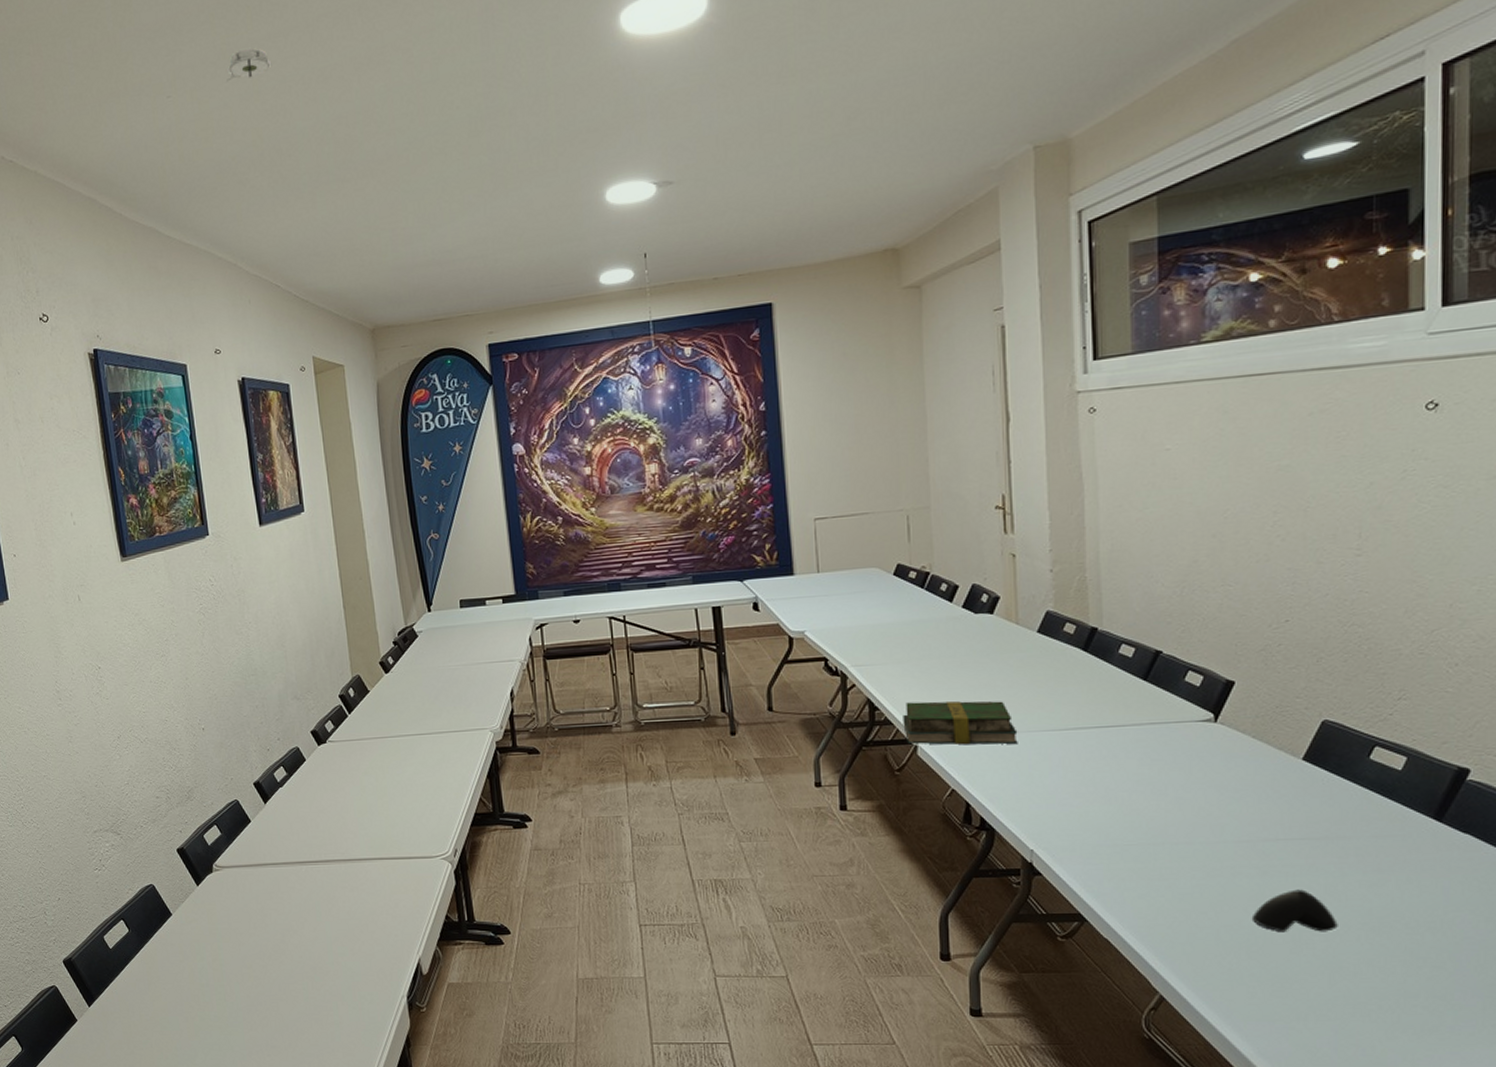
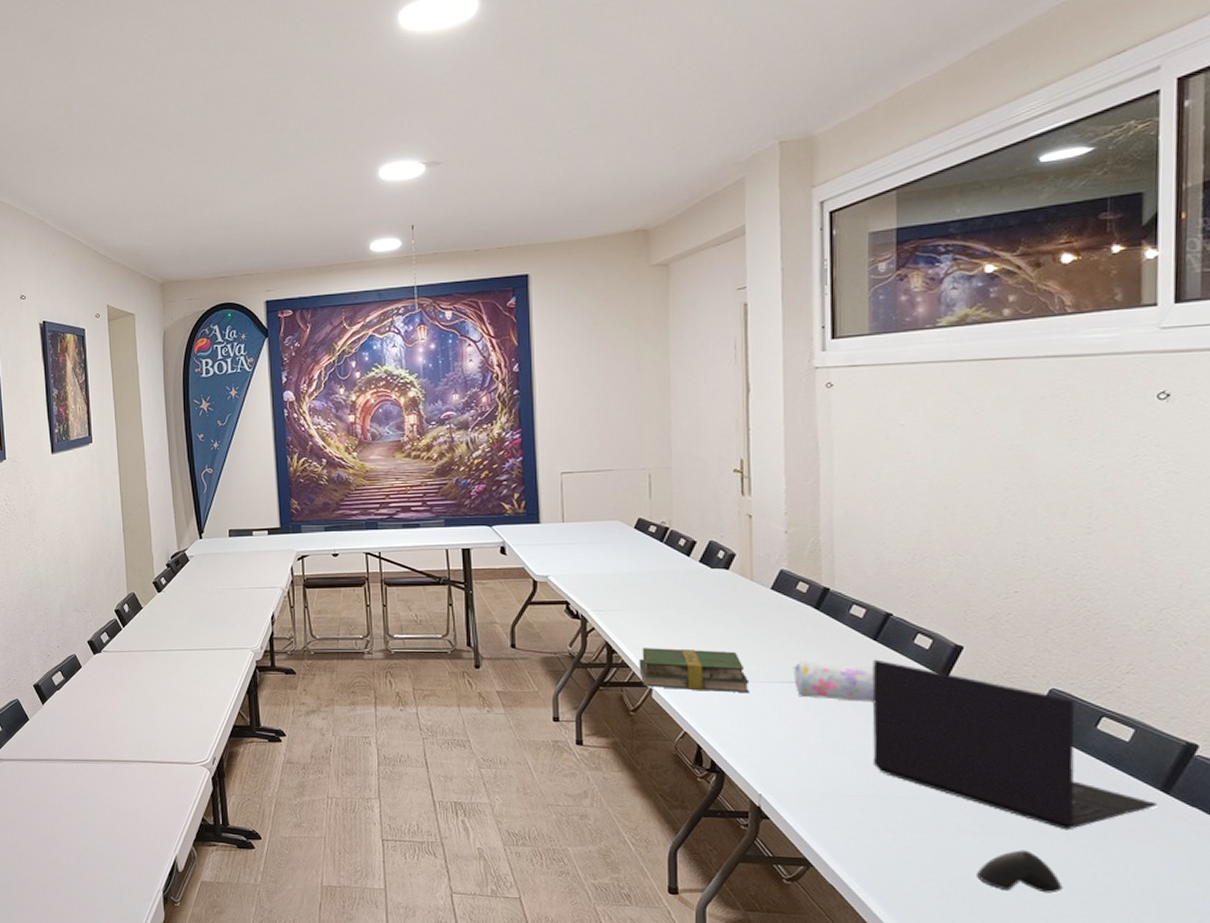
smoke detector: present [226,47,272,82] -> none [44,33,85,62]
pencil case: none [1061,706,1145,746] -> present [792,661,874,702]
laptop: none [1143,700,1430,866] -> present [872,659,1157,830]

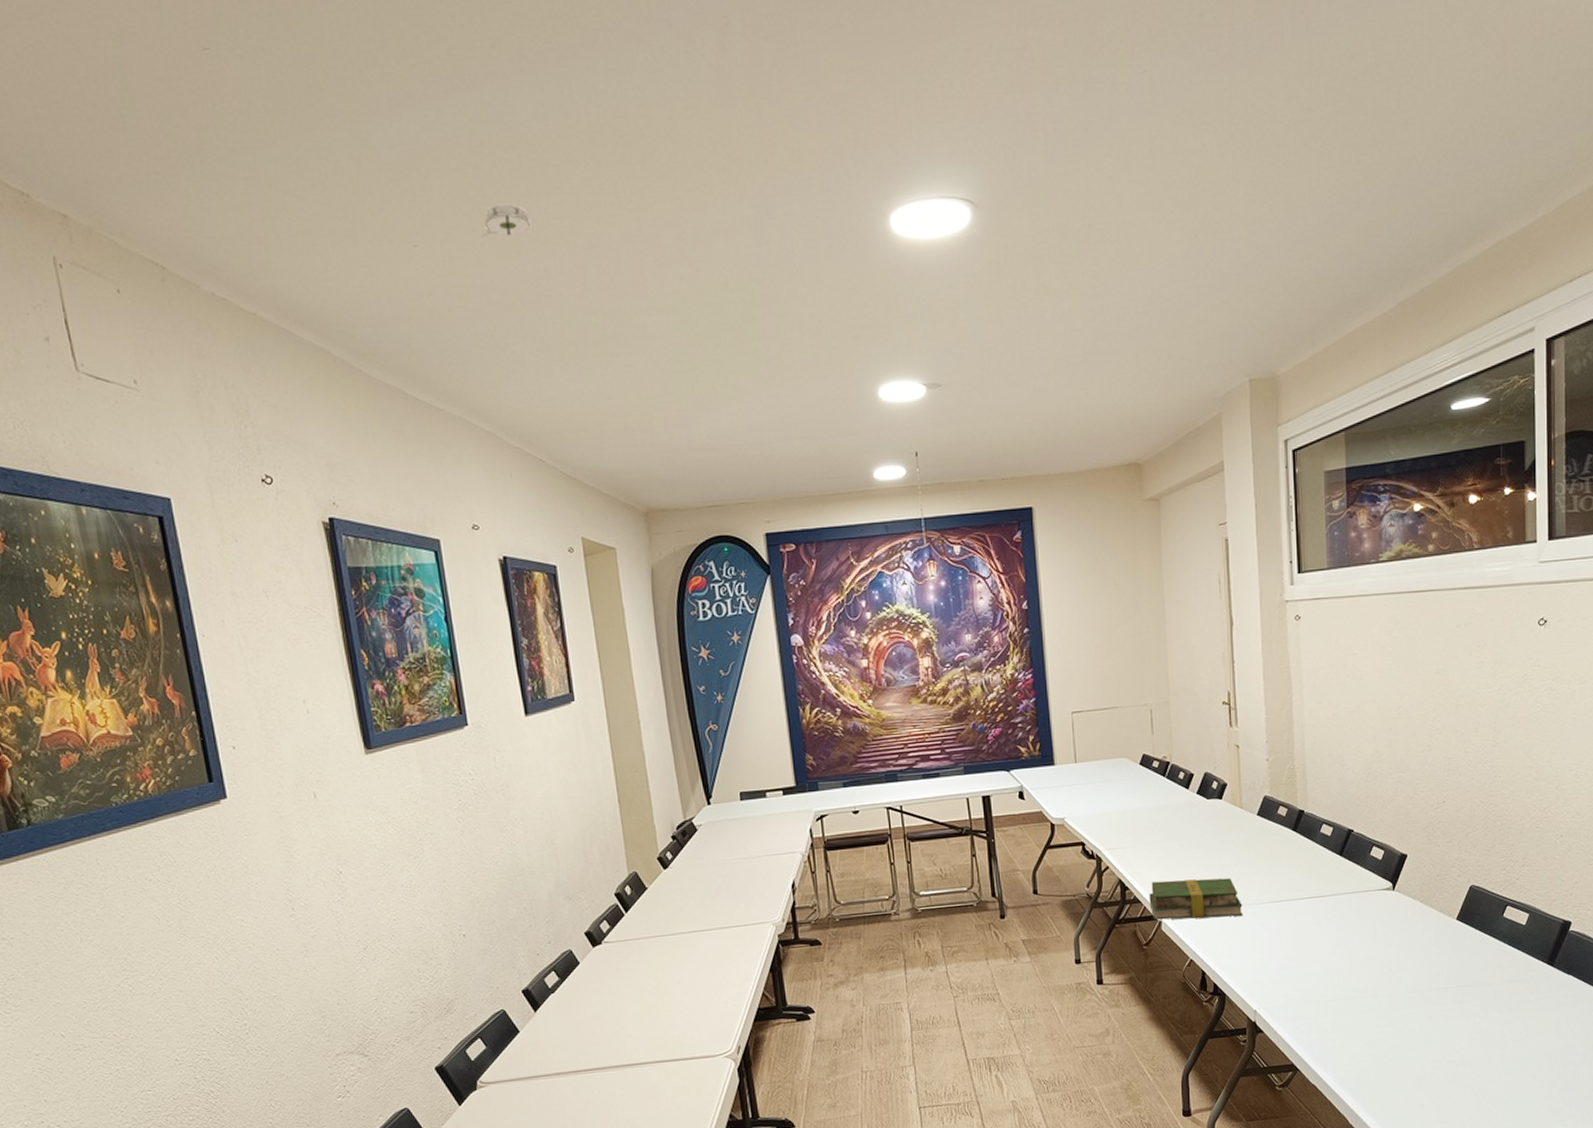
smoke detector: none [44,33,85,62] -> present [481,203,533,237]
pencil case: present [792,661,874,702] -> none [1277,880,1342,915]
laptop: present [872,659,1157,830] -> none [1340,873,1545,1008]
computer mouse: present [975,850,1063,894] -> none [1421,1029,1483,1068]

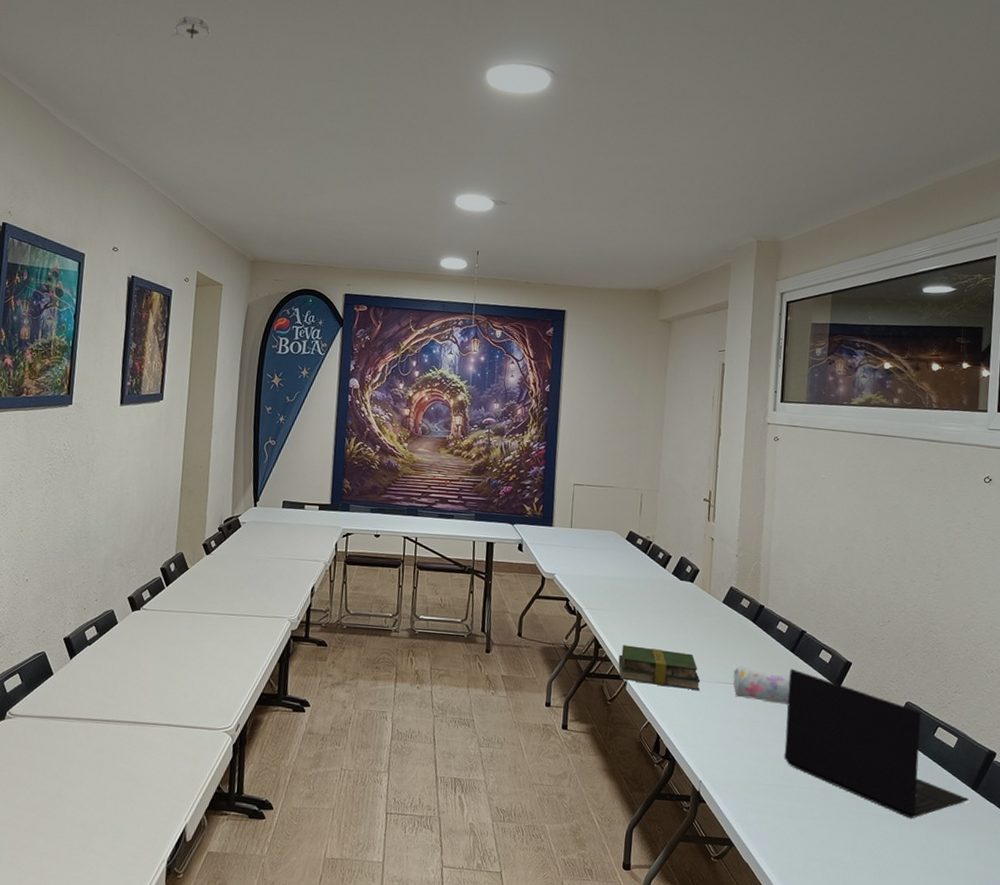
pencil case: none [1277,880,1342,915] -> present [732,666,791,705]
laptop: none [1340,873,1545,1008] -> present [784,668,969,819]

